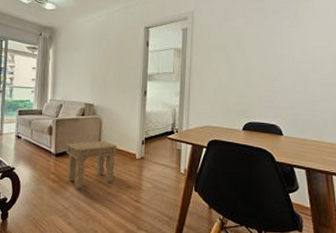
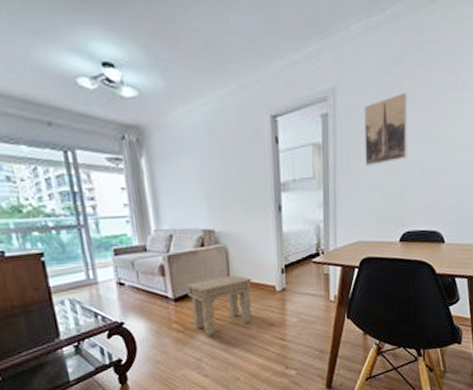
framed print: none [215,17,249,68] -> present [364,92,407,166]

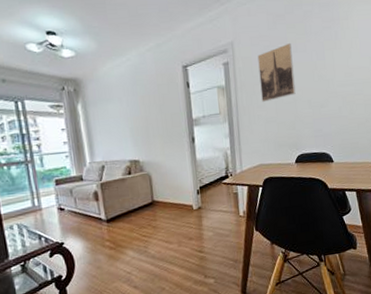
side table: present [186,275,253,336] -> none [117,197,174,252]

